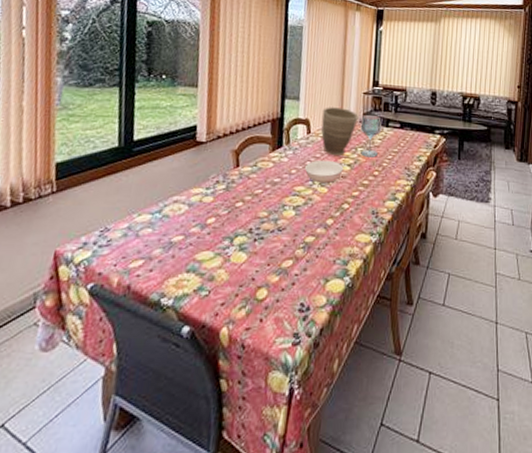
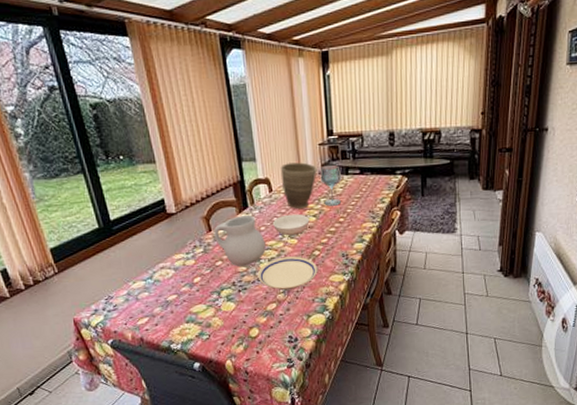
pitcher: none [241,155,294,211] -> present [214,215,266,267]
plate: none [278,206,344,245] -> present [257,256,318,290]

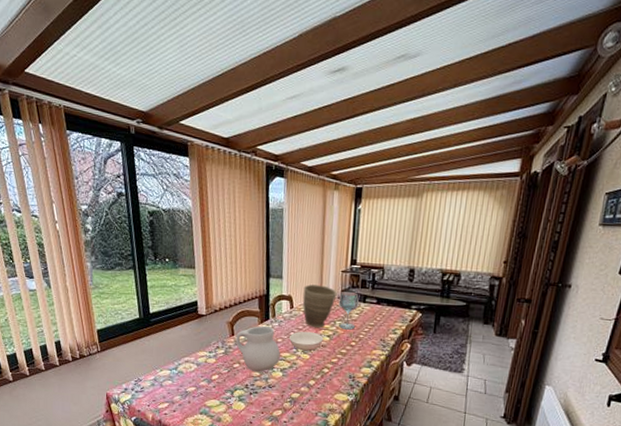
plate: present [257,256,318,290] -> none [269,369,325,400]

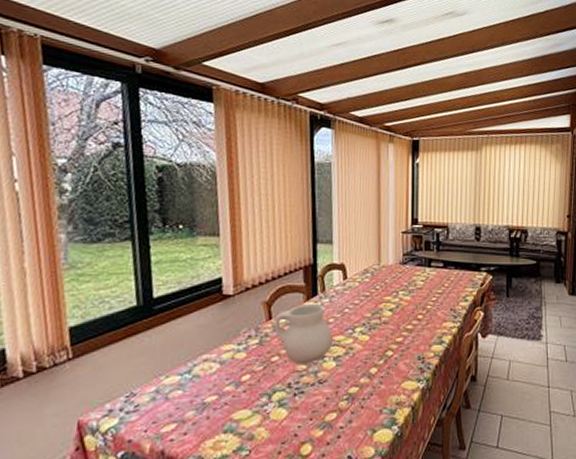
bowl: present [289,331,324,352] -> none [342,306,385,331]
vase: present [302,284,337,328] -> none [358,249,398,302]
wine glass: present [338,291,360,330] -> none [400,255,424,300]

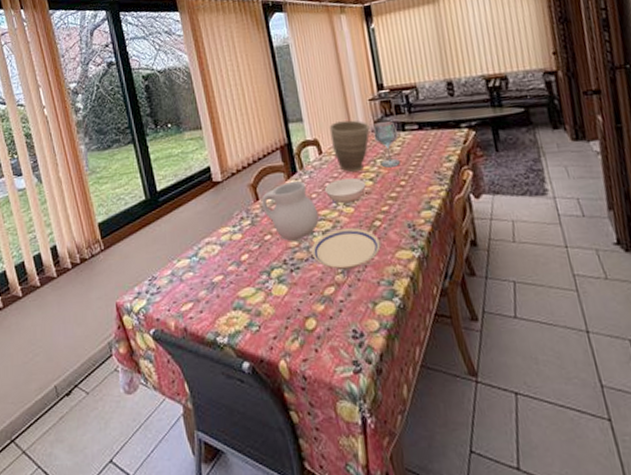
plate: none [318,355,389,396] -> present [311,227,381,270]
bowl: none [342,306,385,331] -> present [324,177,366,204]
vase: none [358,249,398,302] -> present [329,120,370,173]
wine glass: none [400,255,424,300] -> present [373,120,400,168]

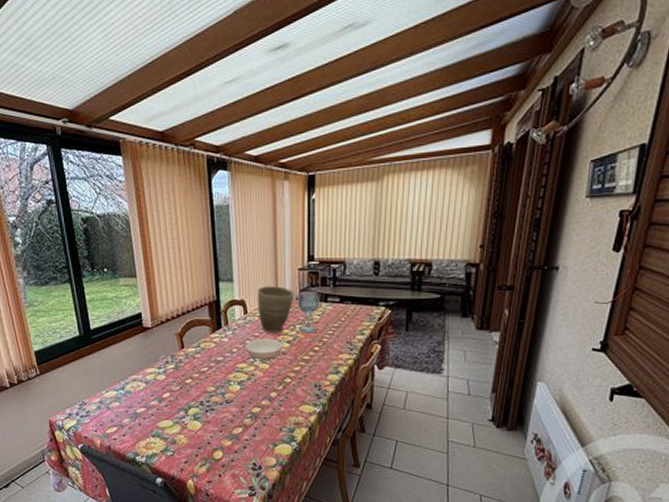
pitcher: present [262,181,319,241] -> none [187,336,236,387]
plate: present [311,227,381,270] -> none [226,381,288,415]

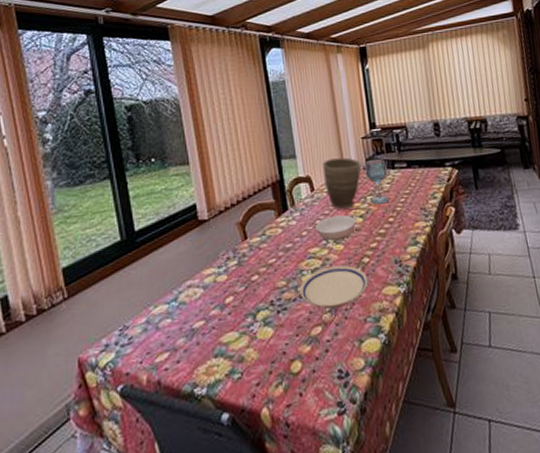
plate: none [226,381,288,415] -> present [299,265,368,309]

